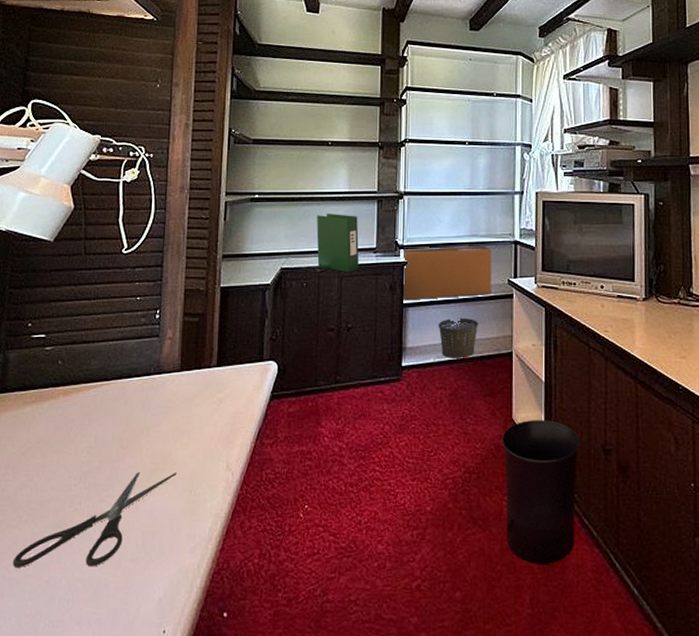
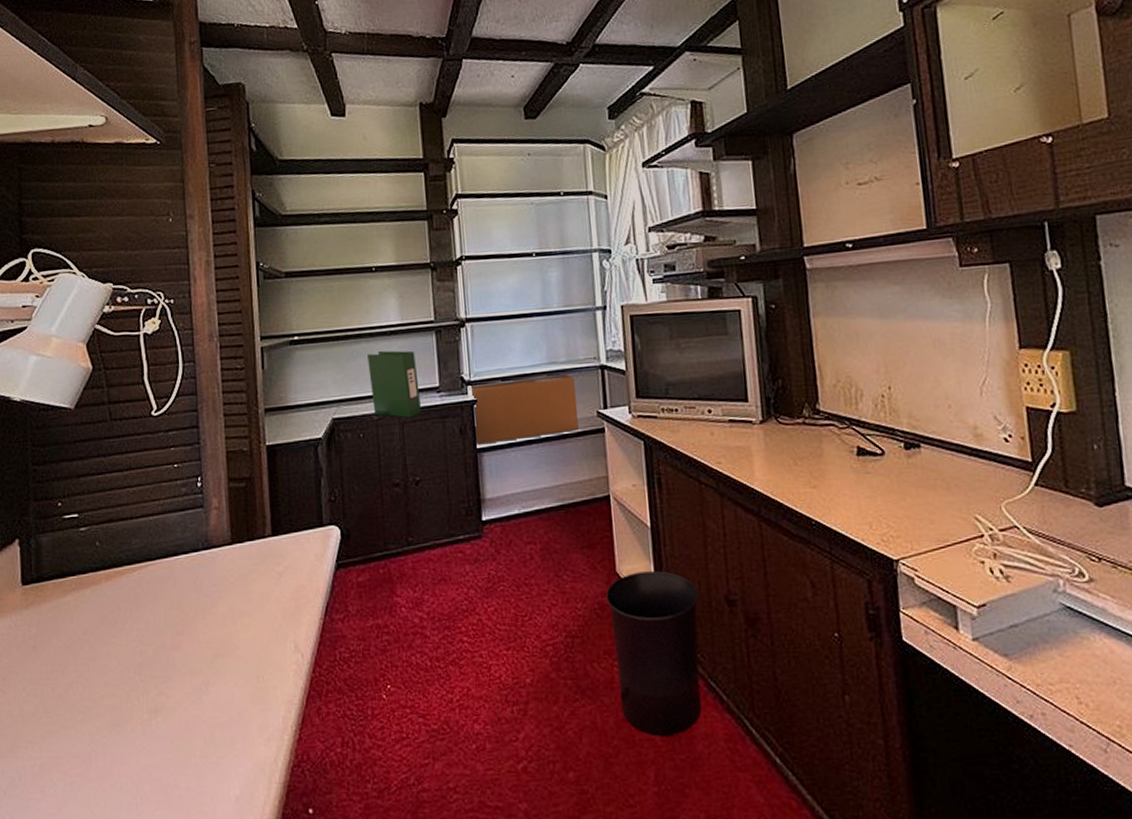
scissors: present [12,472,177,567] -> none [72,658,240,772]
basket: present [438,317,479,358] -> none [519,459,567,508]

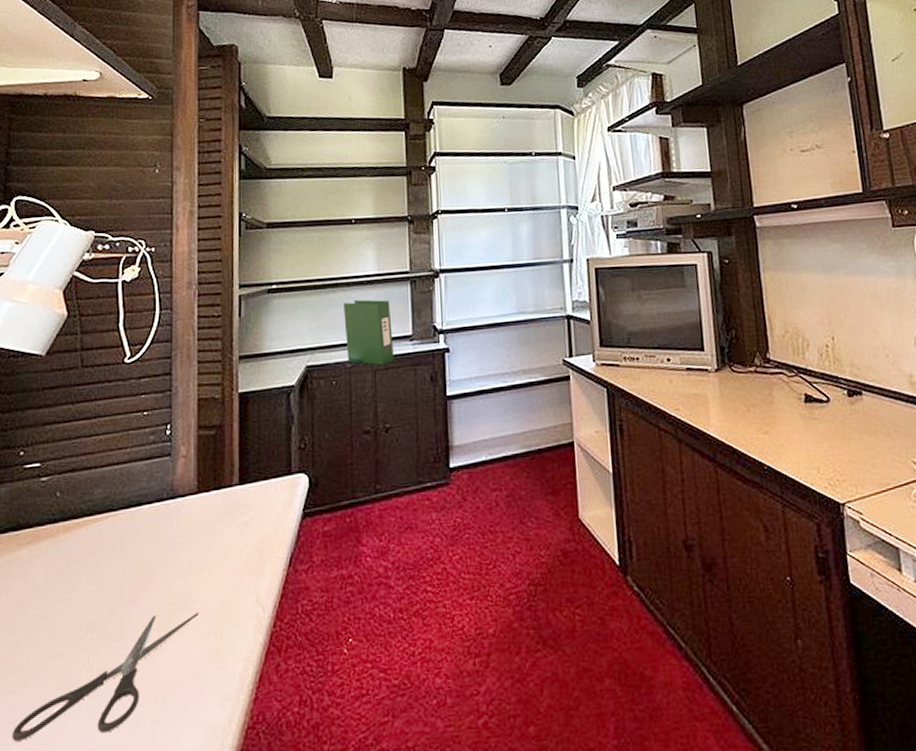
scissors: none [72,658,240,772] -> present [11,612,199,741]
box: present [472,373,579,445] -> none [443,323,545,393]
waste bin: present [606,571,702,736] -> none [569,516,661,686]

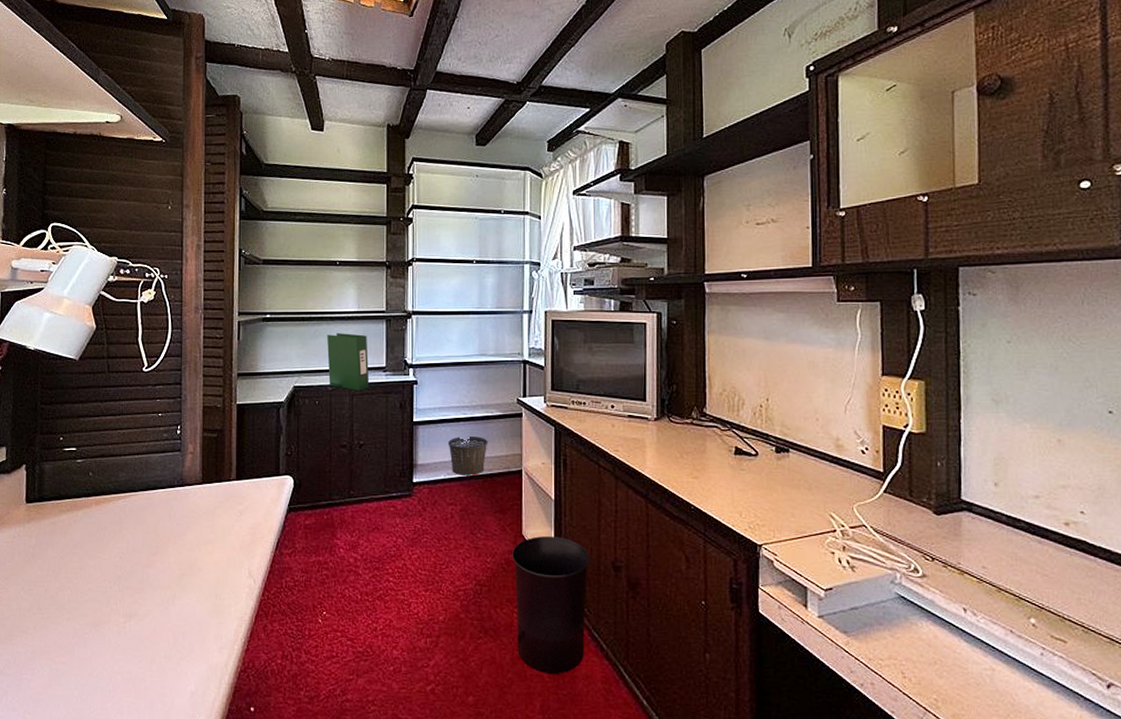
scissors: present [11,612,199,741] -> none [58,577,202,662]
basket: none [487,406,534,454] -> present [448,435,488,476]
waste bin: none [569,516,661,686] -> present [512,536,590,674]

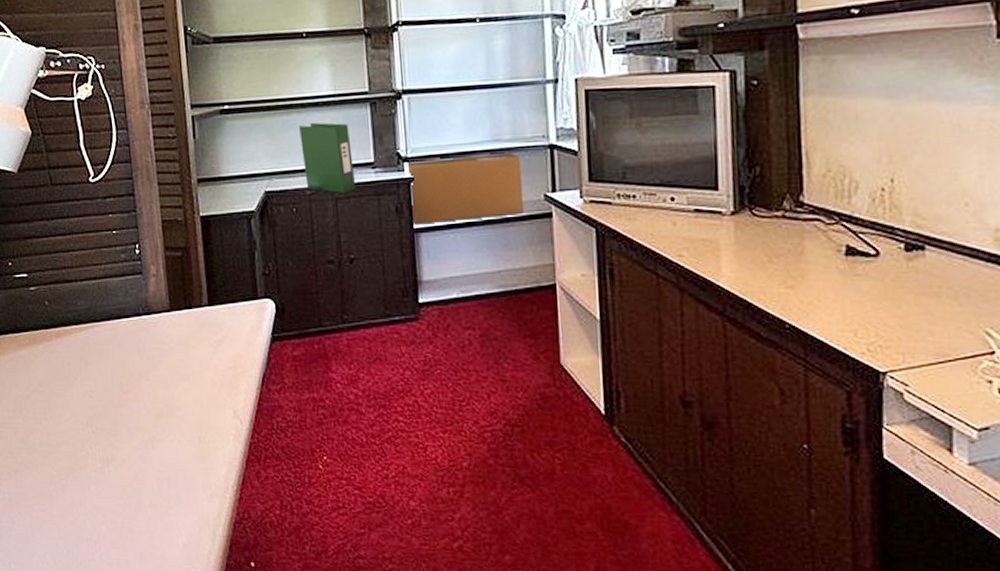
box: none [411,364,501,419] -> present [408,152,524,225]
basket: present [448,435,488,476] -> none [458,243,510,293]
waste bin: present [512,536,590,674] -> none [549,366,651,531]

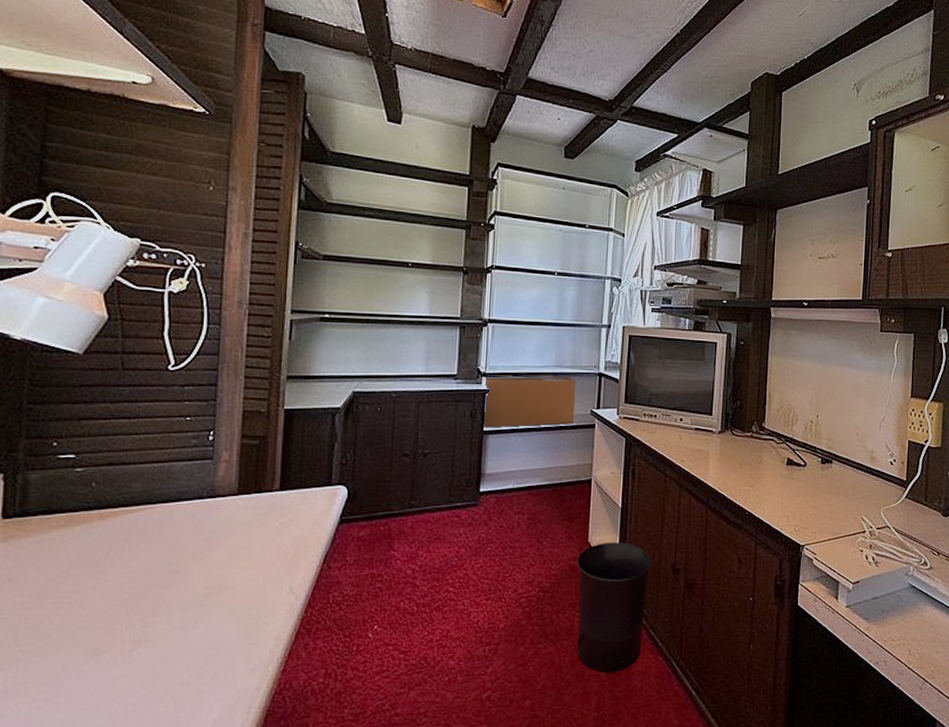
binder: present [299,122,357,194] -> none [393,337,439,399]
waste bin: none [549,366,651,531] -> present [577,543,652,672]

